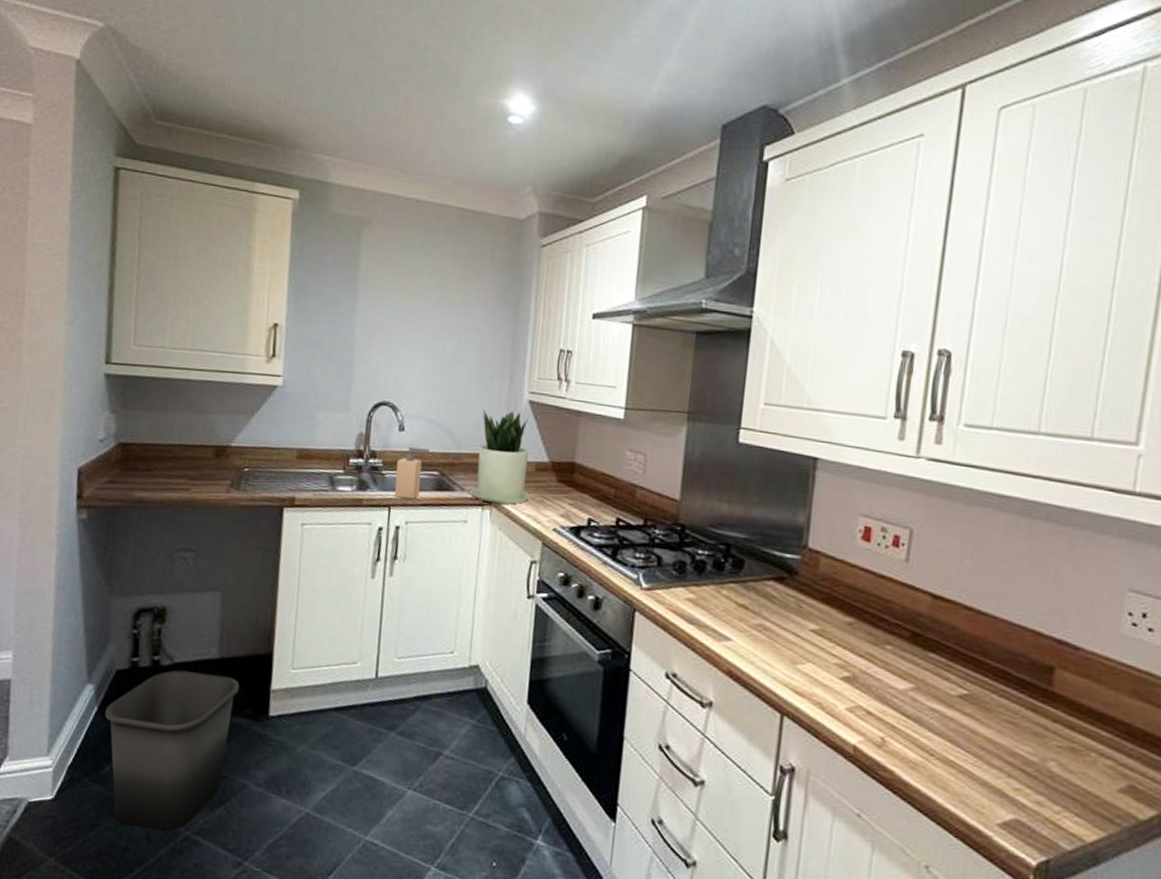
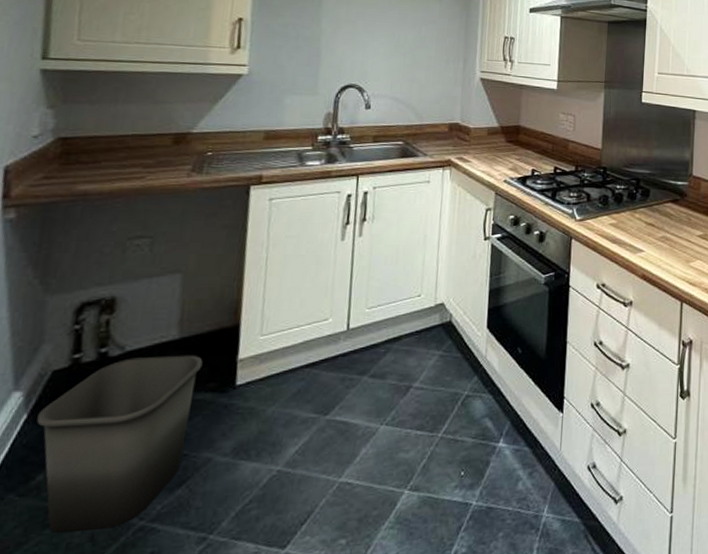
soap dispenser: present [394,447,430,499] -> none [362,122,395,167]
planter: present [470,409,531,505] -> none [432,87,484,165]

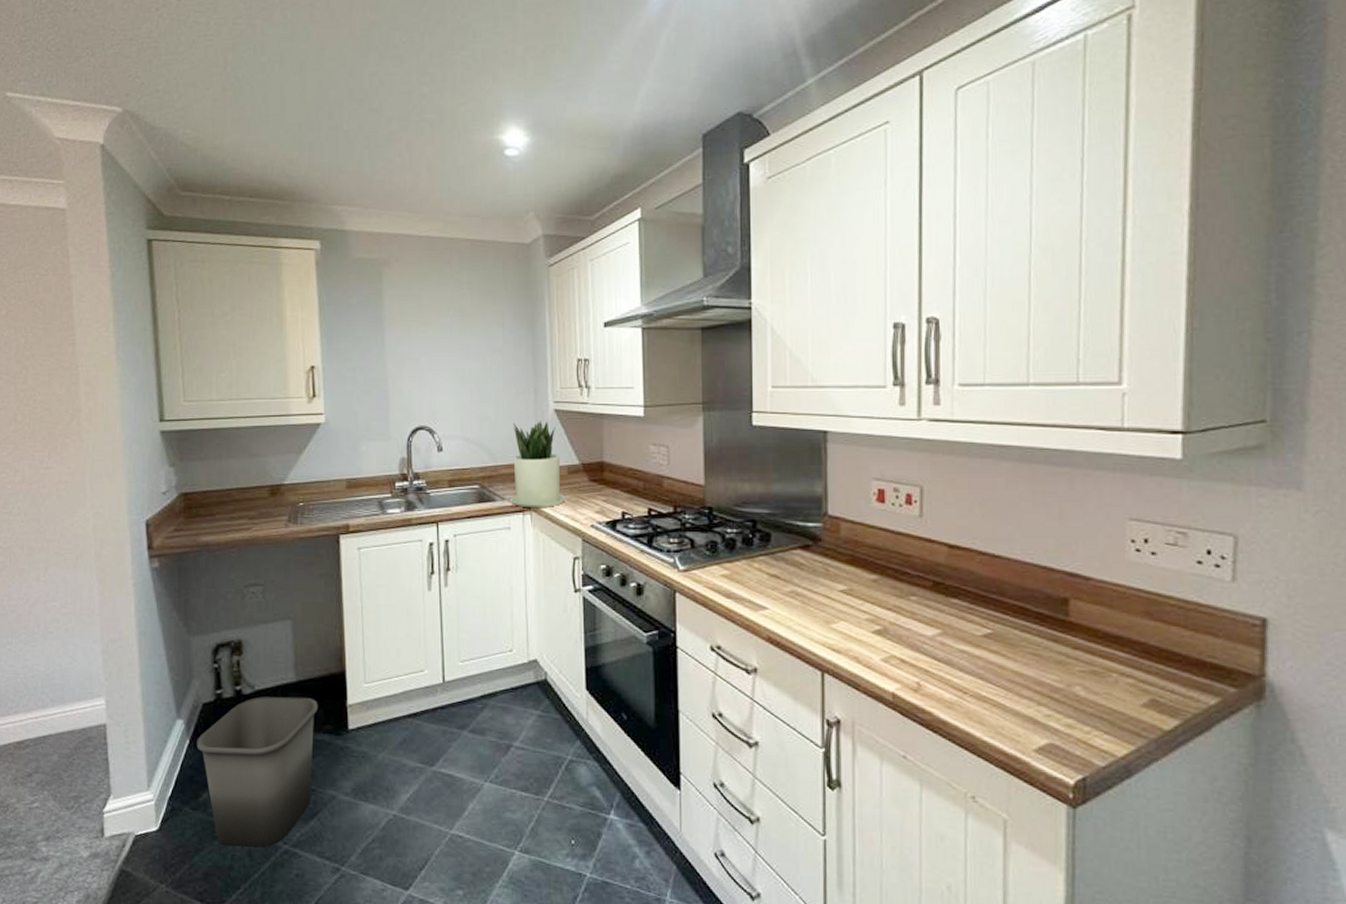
planter: none [432,87,484,165] -> present [510,421,566,509]

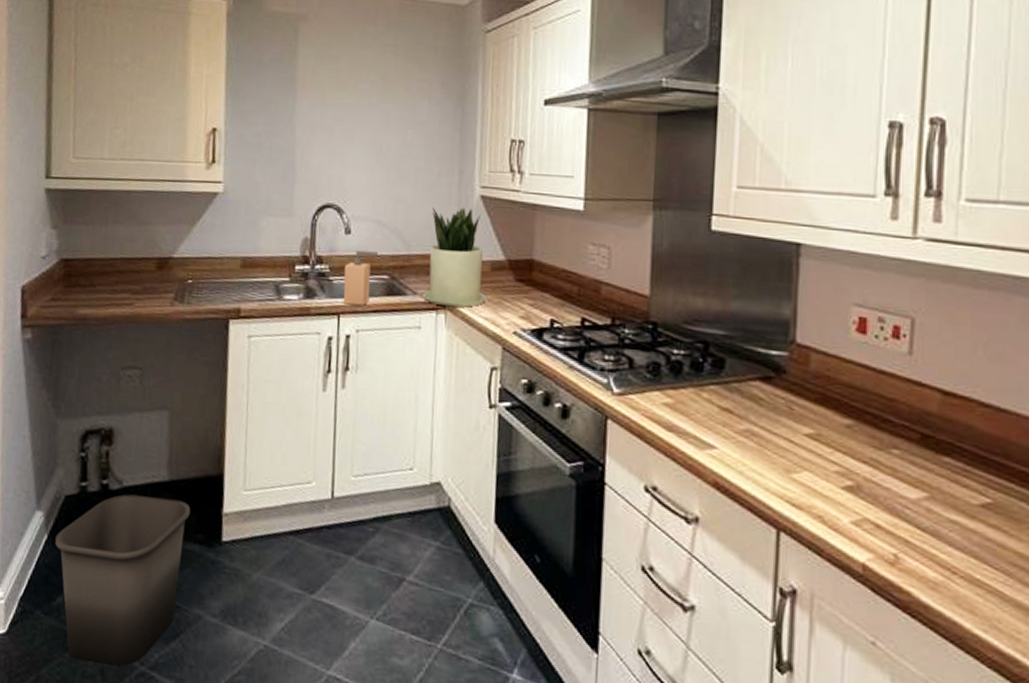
soap dispenser: none [440,466,469,513] -> present [343,251,379,306]

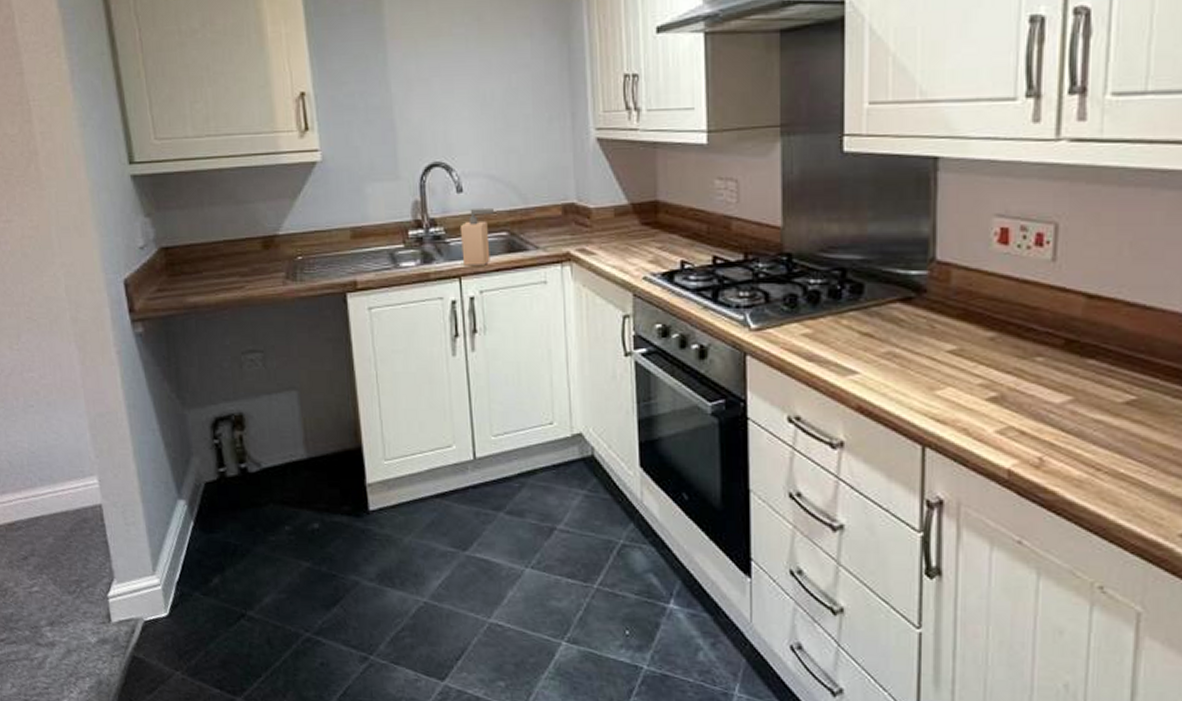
waste bin: present [55,494,191,666] -> none [202,475,334,635]
planter: present [423,207,487,308] -> none [546,152,613,259]

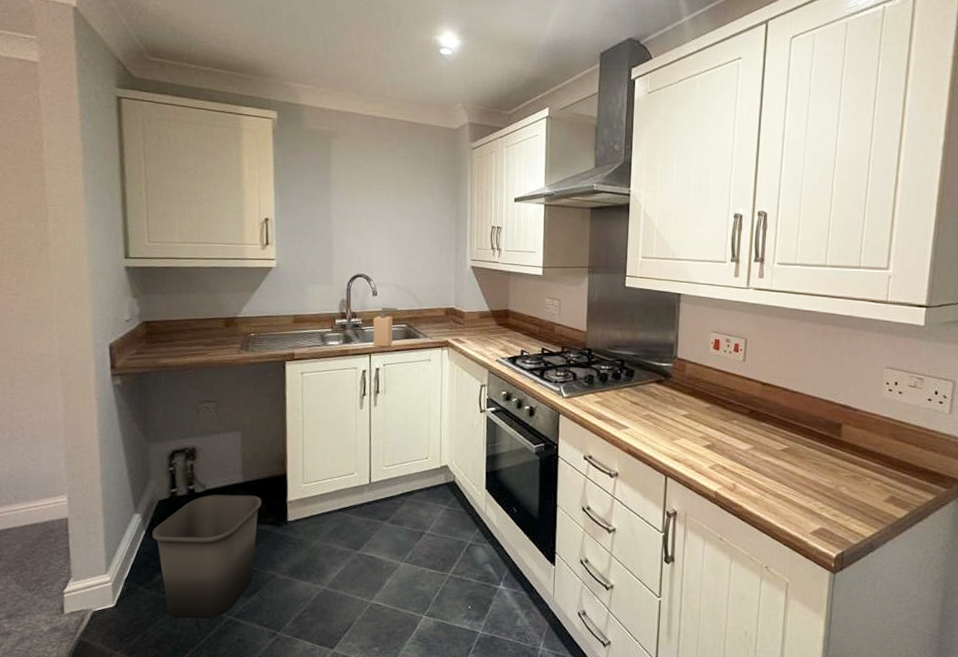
waste bin: none [202,475,334,635] -> present [152,494,262,619]

